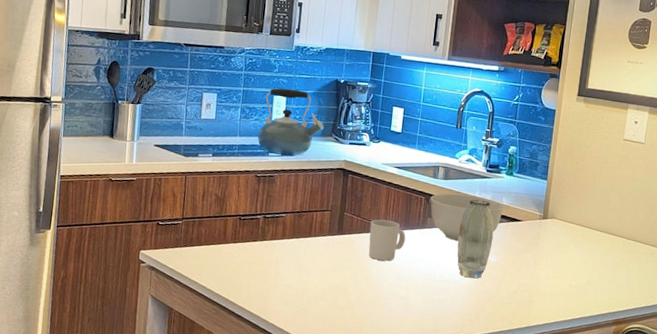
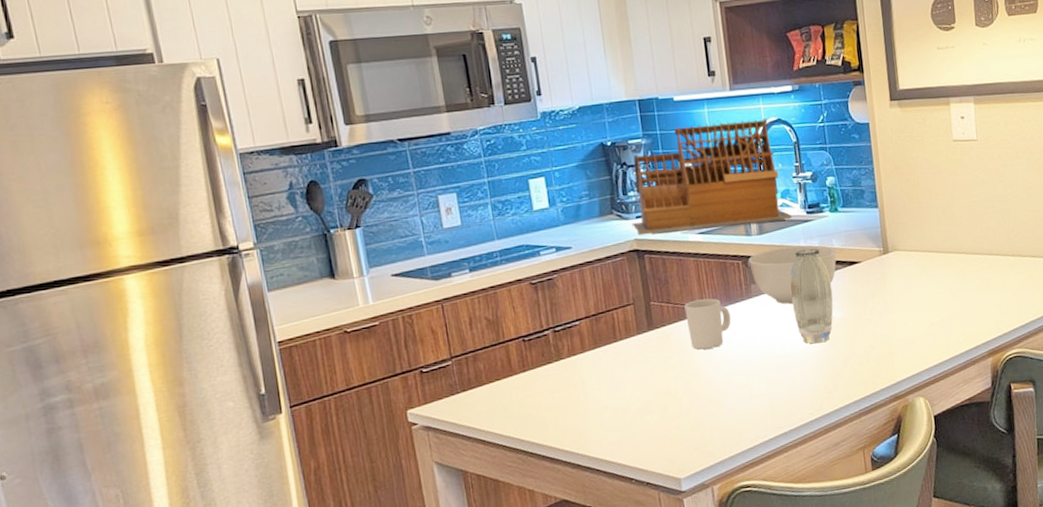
kettle: present [257,88,325,156] -> none [518,166,601,252]
architectural model: none [344,79,474,173] -> present [631,118,792,236]

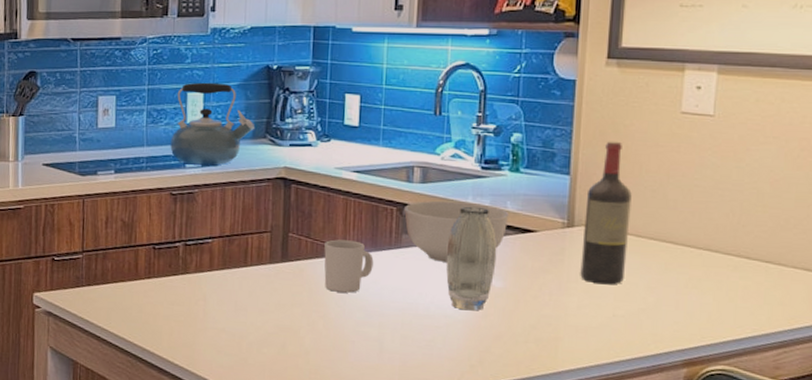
kettle: none [518,166,601,252] -> present [170,82,256,166]
architectural model: present [631,118,792,236] -> none [283,57,463,173]
wine bottle: none [894,172,934,299] -> present [580,141,632,285]

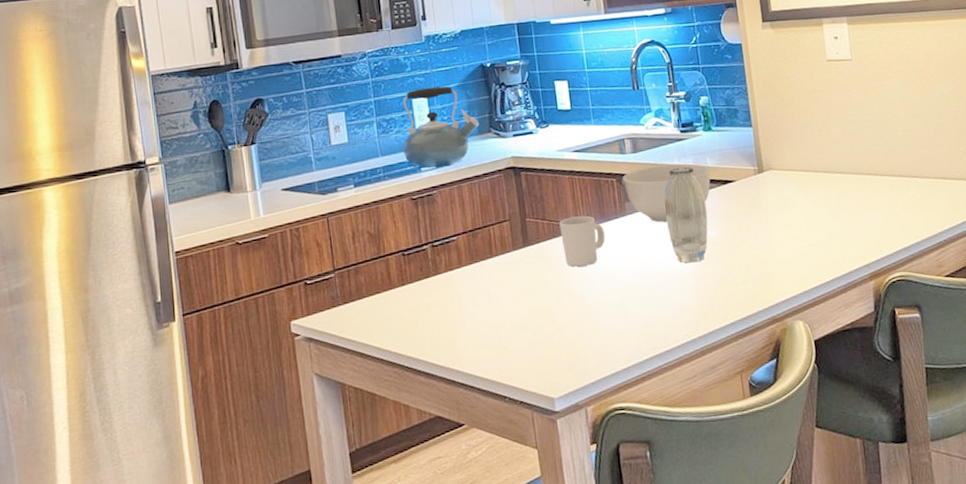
wine bottle: present [580,141,632,285] -> none [769,92,811,219]

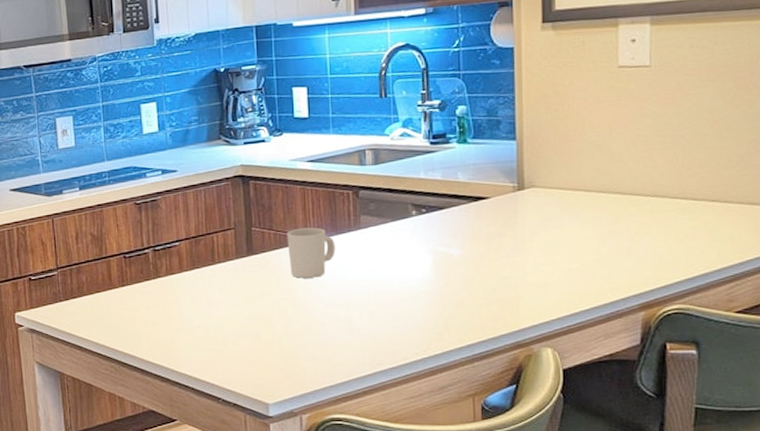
kettle: present [402,86,480,168] -> none [129,91,209,174]
bowl: present [623,163,711,222] -> none [360,177,461,238]
vase: present [664,166,708,263] -> none [404,181,453,281]

